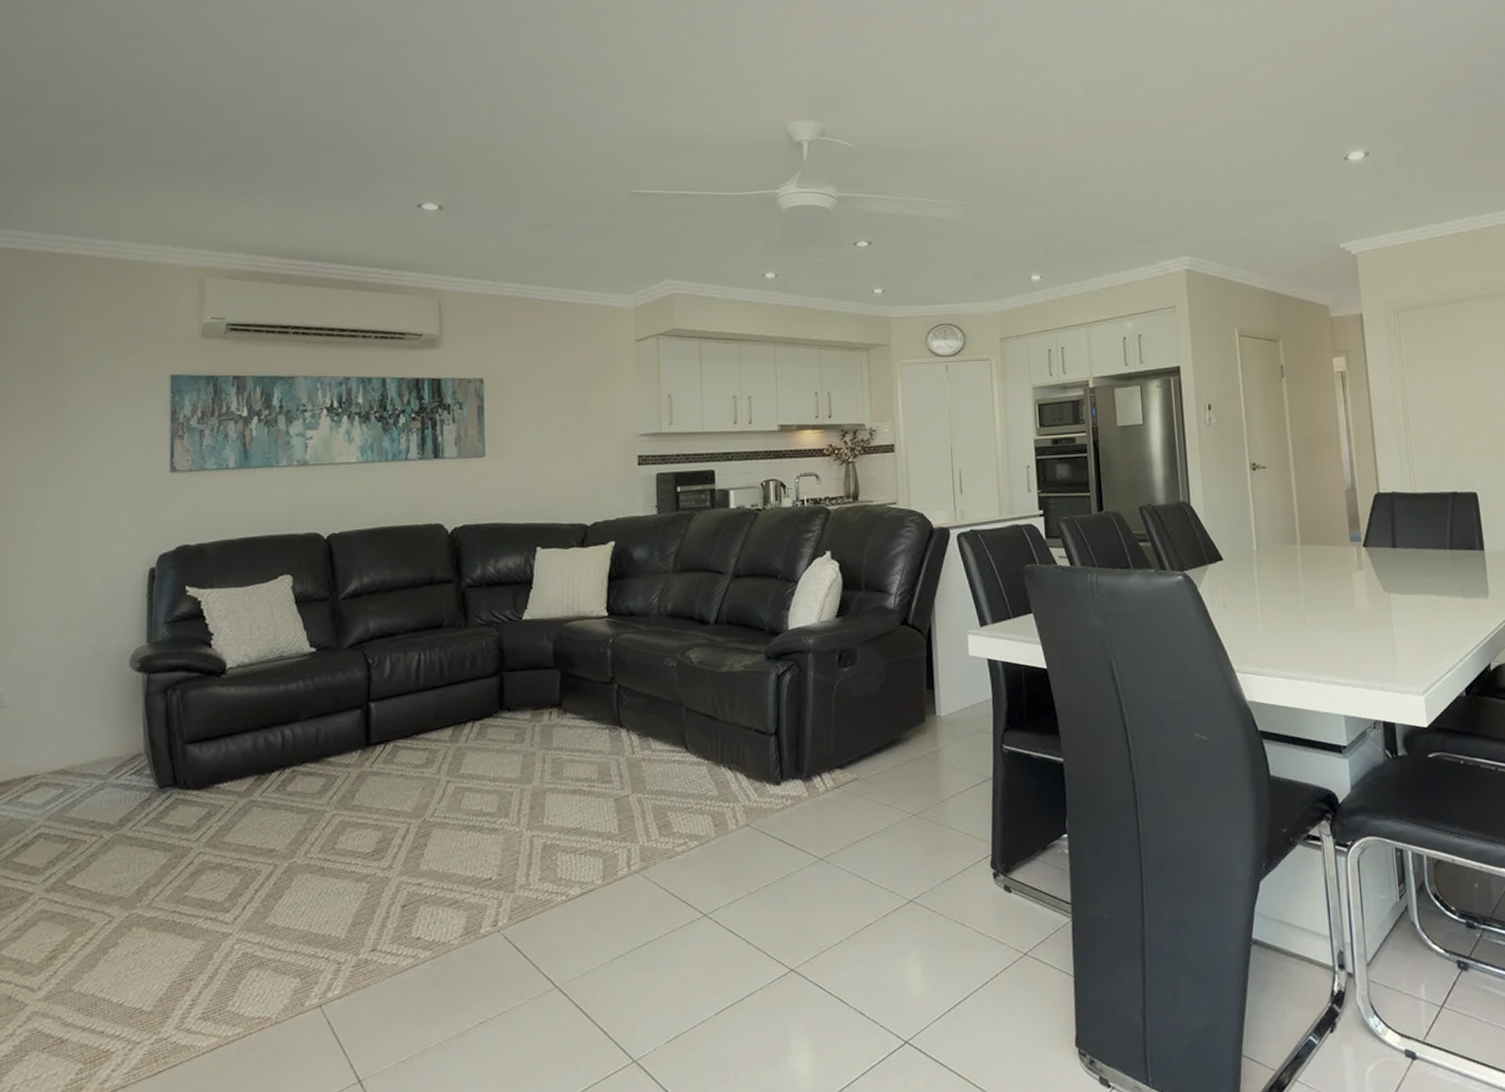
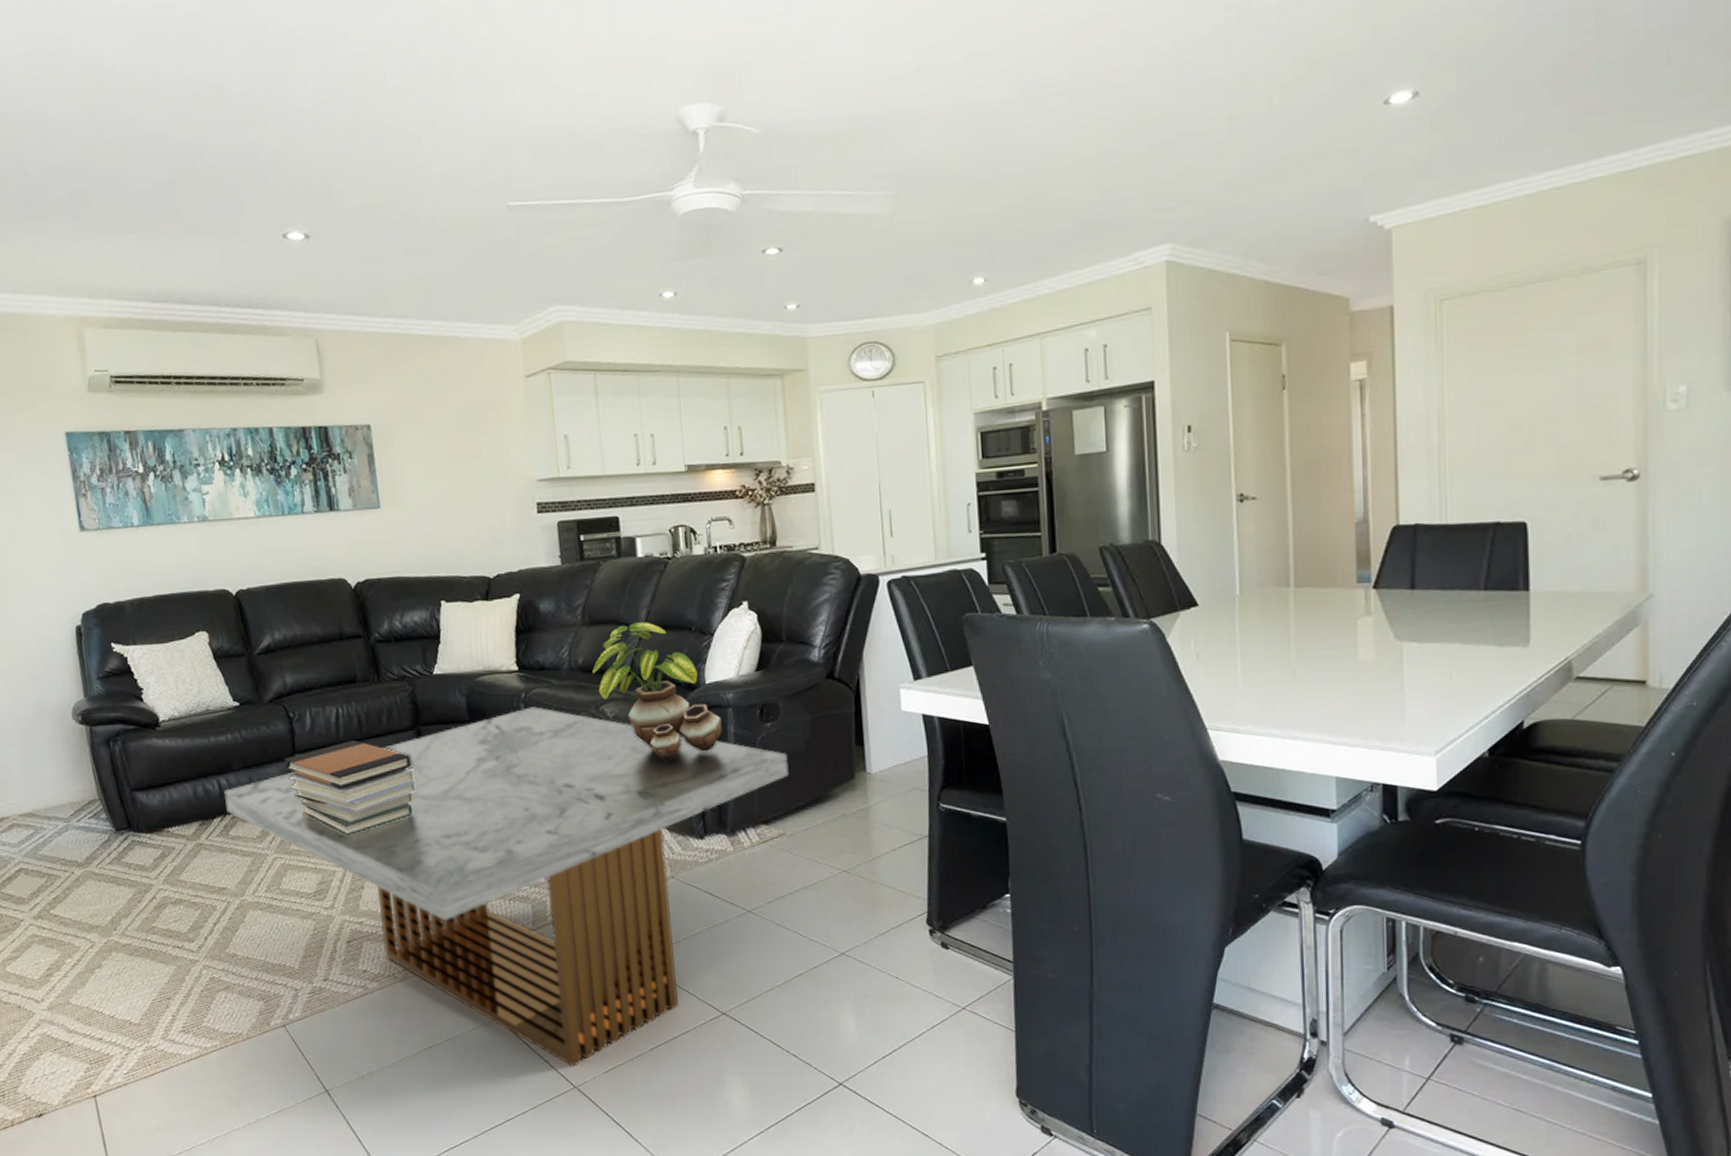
coffee table: none [287,652,864,1038] -> present [224,706,789,1067]
book stack: none [357,686,493,790] -> present [284,739,417,837]
potted plant: none [680,570,802,706] -> present [592,622,722,761]

